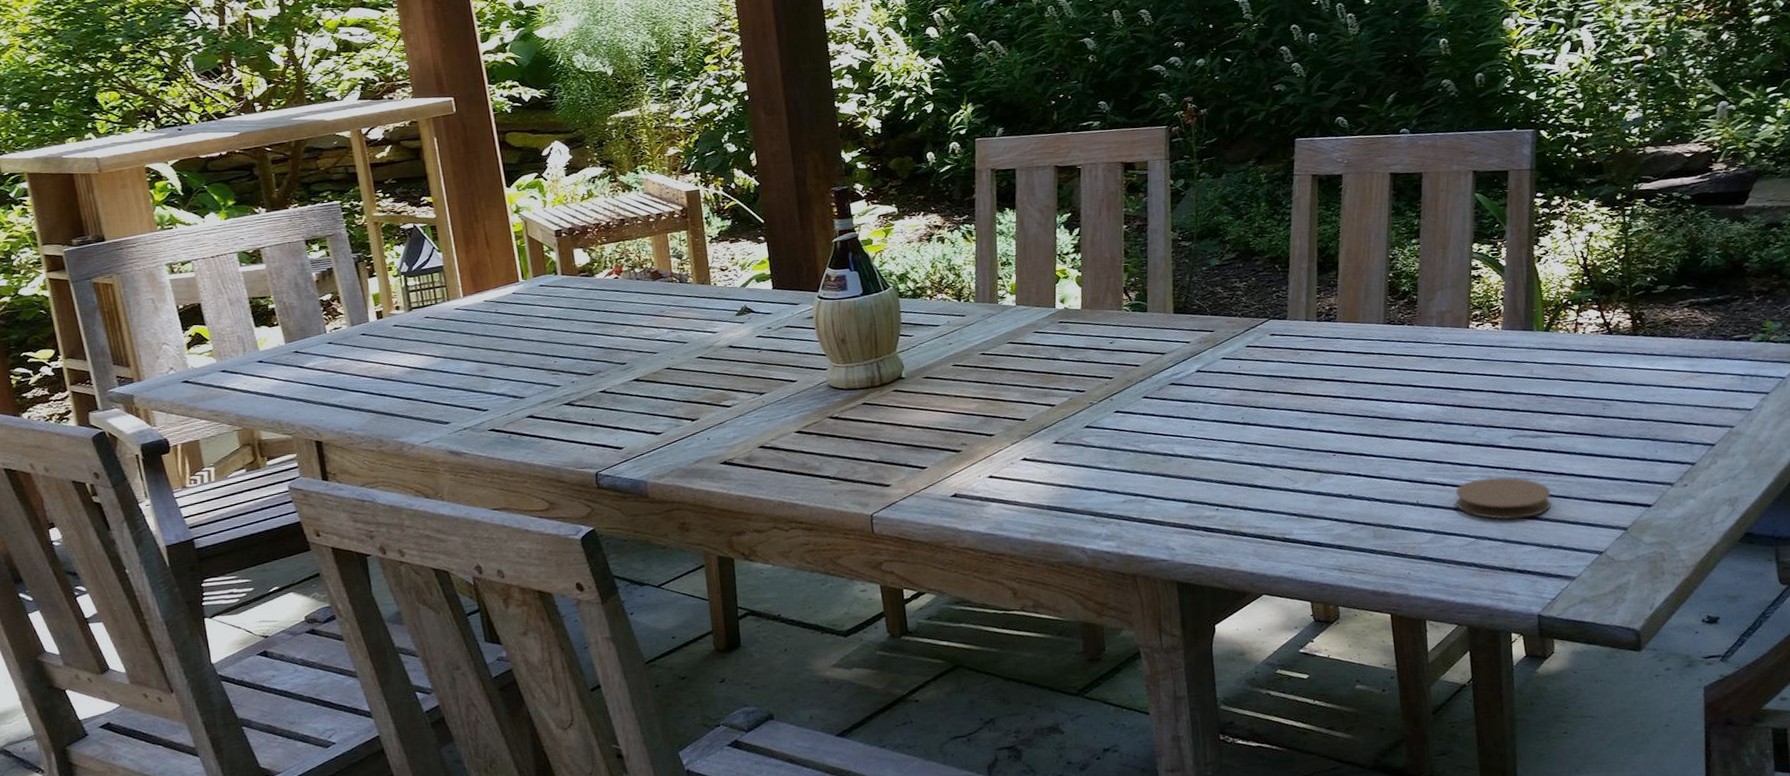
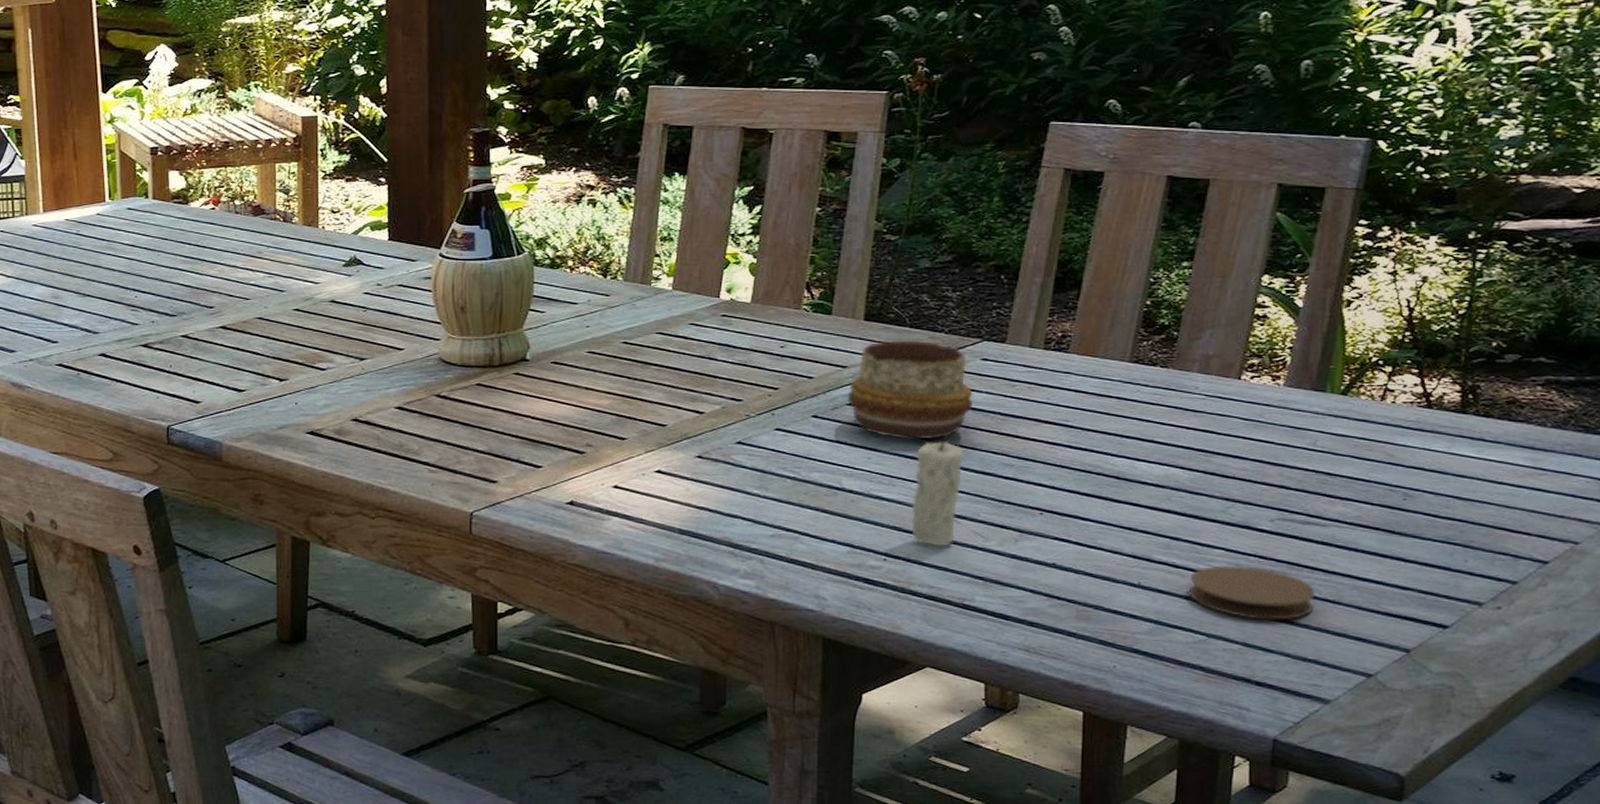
decorative bowl: none [1169,325,1270,408] -> present [847,340,974,440]
candle: none [1230,393,1270,493] -> present [911,427,963,546]

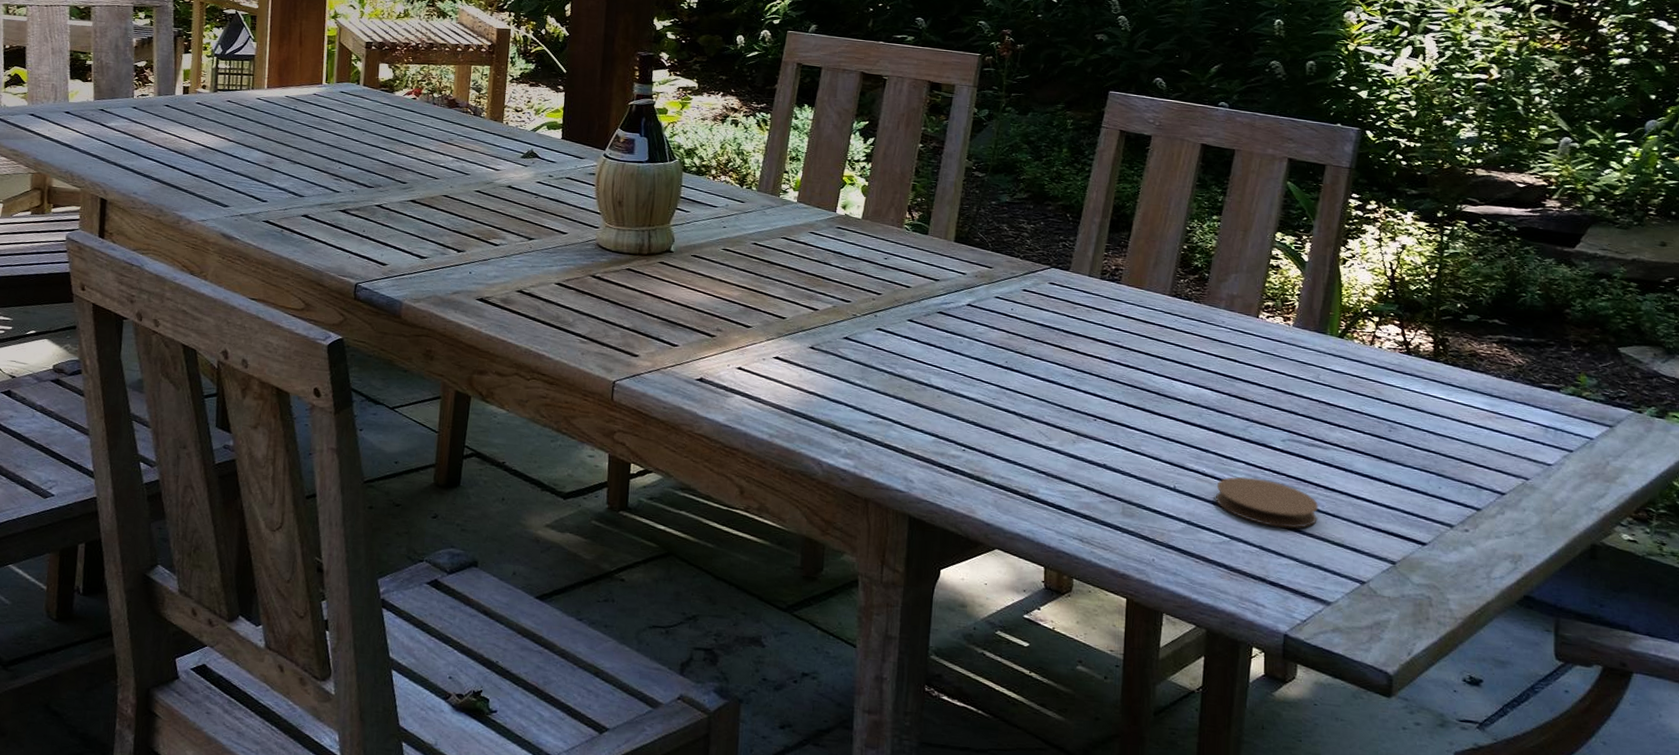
decorative bowl: present [847,340,974,440] -> none [938,260,1042,349]
candle: present [911,427,963,546] -> none [987,339,1032,442]

